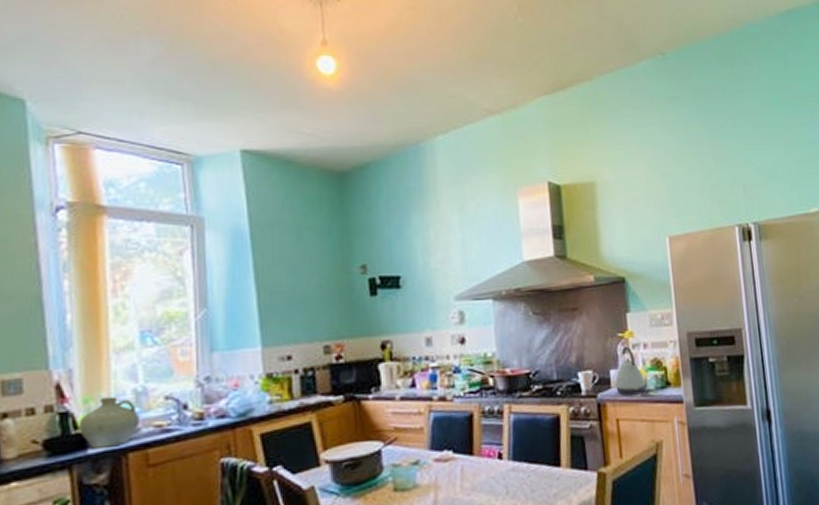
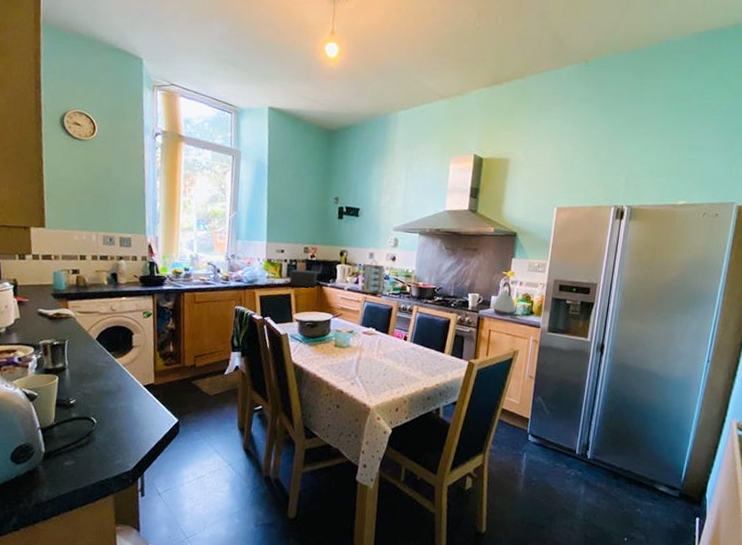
ceramic jug: present [78,396,139,449] -> none [159,257,192,288]
toaster: none [305,378,352,411] -> present [289,269,319,289]
spice rack: none [417,347,455,400] -> present [361,259,386,295]

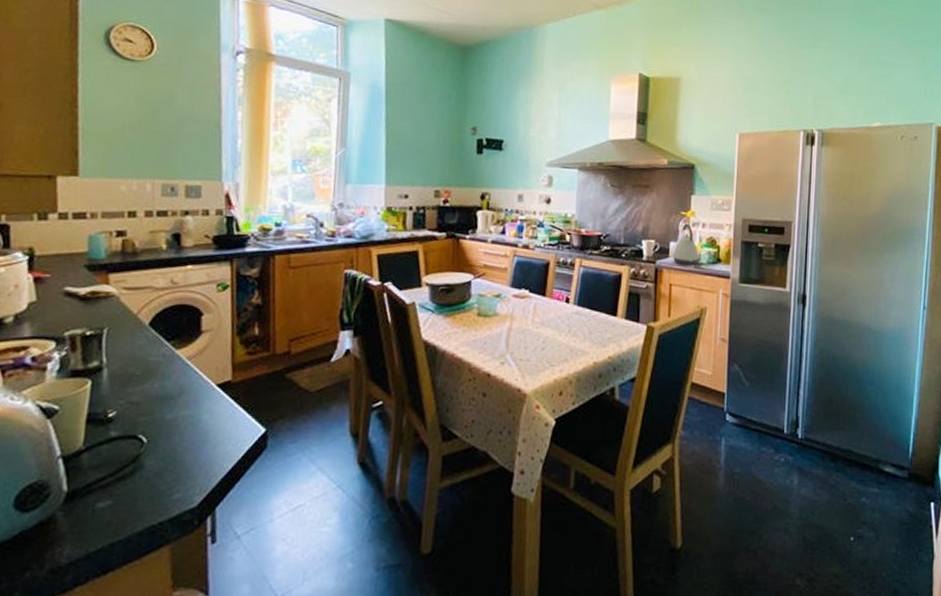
toaster: present [289,269,319,289] -> none [416,219,454,243]
spice rack: present [361,259,386,295] -> none [508,203,539,247]

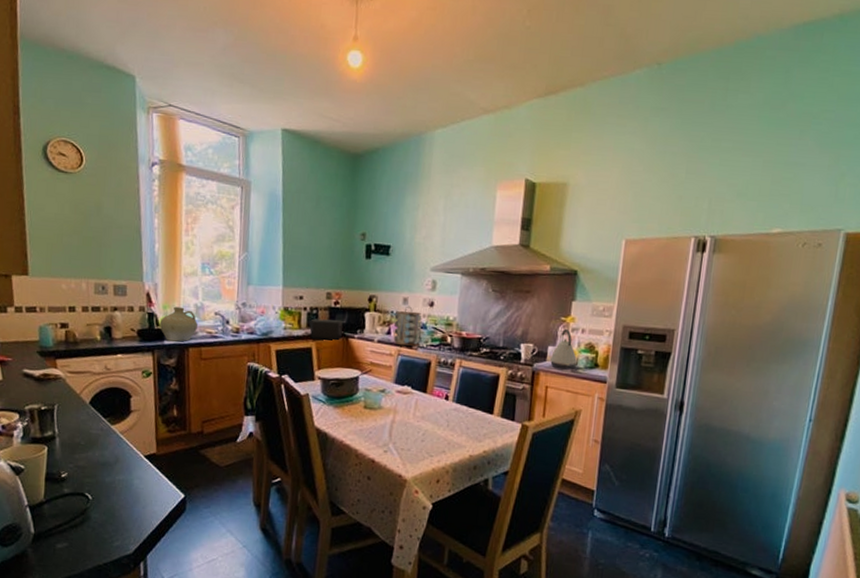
ceramic jug: none [239,208,286,249] -> present [159,306,198,342]
toaster: none [416,219,454,243] -> present [309,318,344,341]
spice rack: none [508,203,539,247] -> present [393,306,422,347]

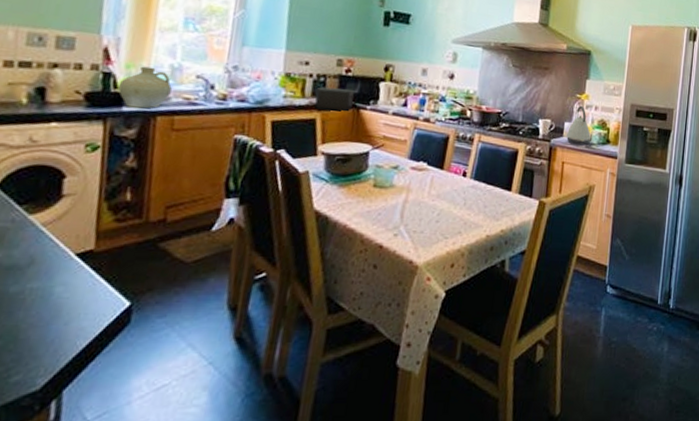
spice rack: present [393,306,422,347] -> none [410,77,442,120]

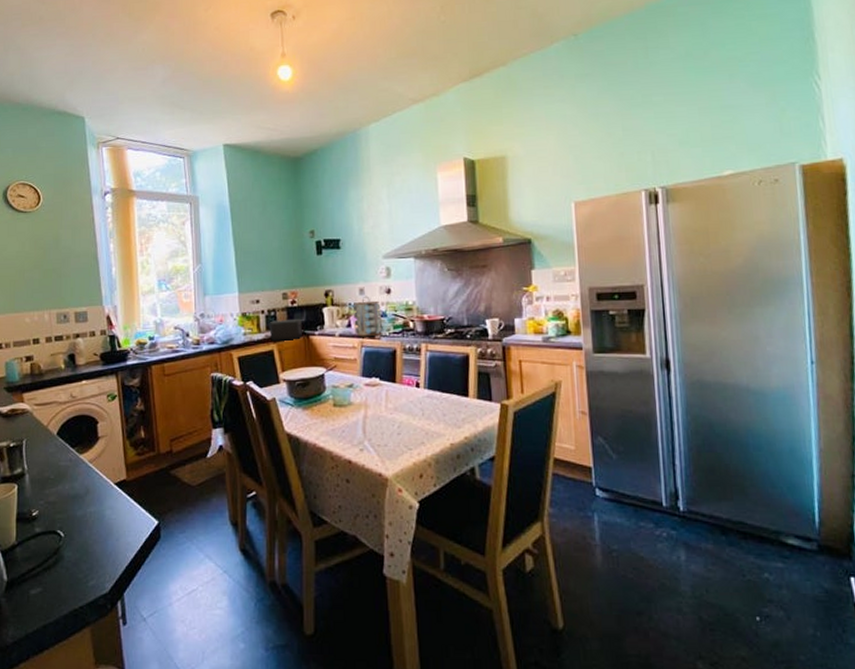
ceramic jug: present [117,66,172,110] -> none [121,326,158,361]
spice rack: none [410,77,442,120] -> present [352,296,382,337]
kettle: present [566,106,592,146] -> none [519,299,548,341]

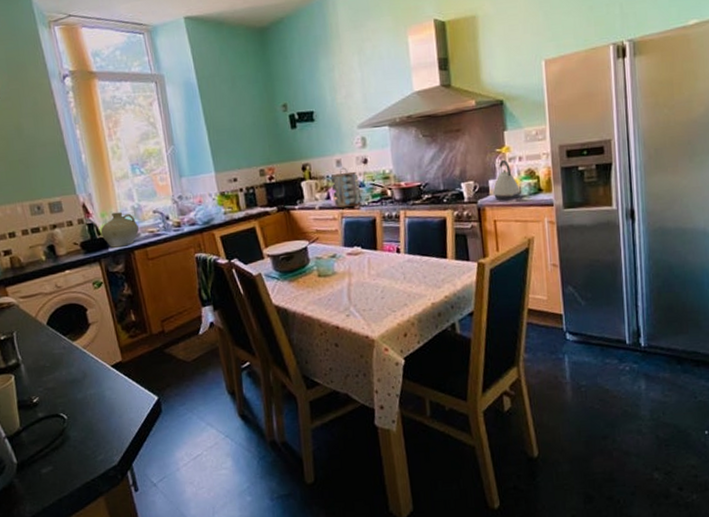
ceramic jug: none [121,326,158,361] -> present [100,212,139,248]
toaster: present [269,318,303,342] -> none [248,194,283,219]
kettle: none [519,299,548,341] -> present [493,160,521,201]

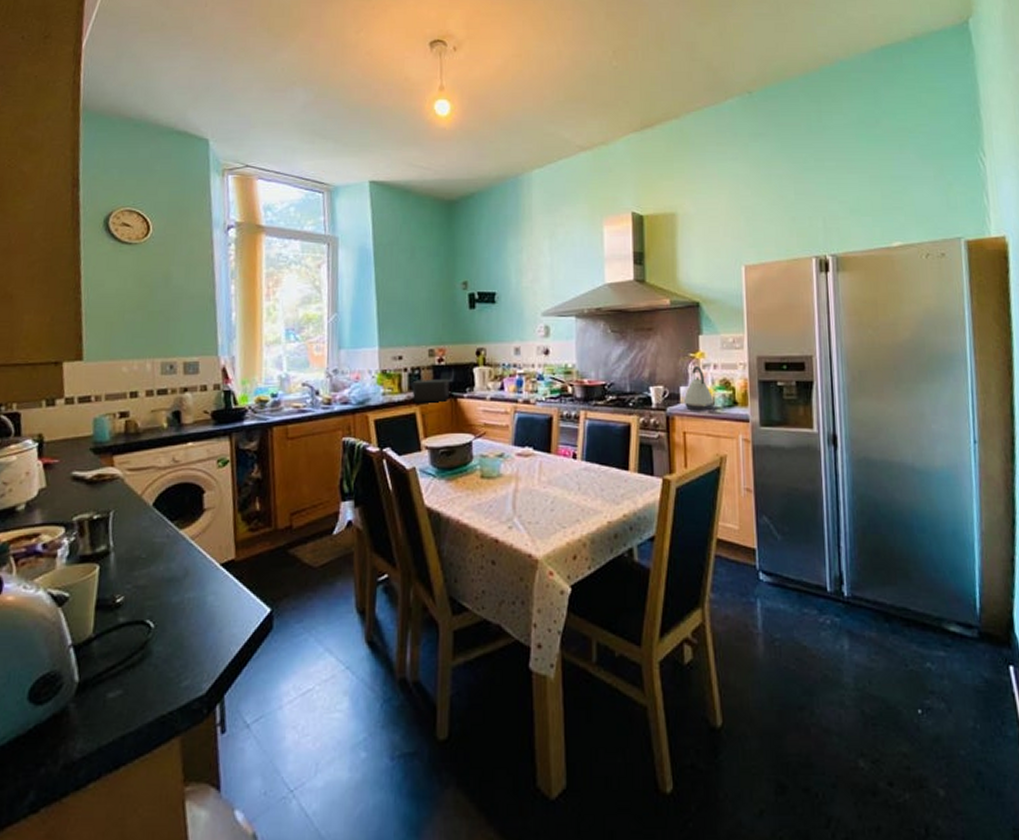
ceramic jug: present [100,212,139,248] -> none [237,380,282,421]
toaster: none [248,194,283,219] -> present [412,378,451,404]
spice rack: present [331,167,361,209] -> none [506,356,538,402]

